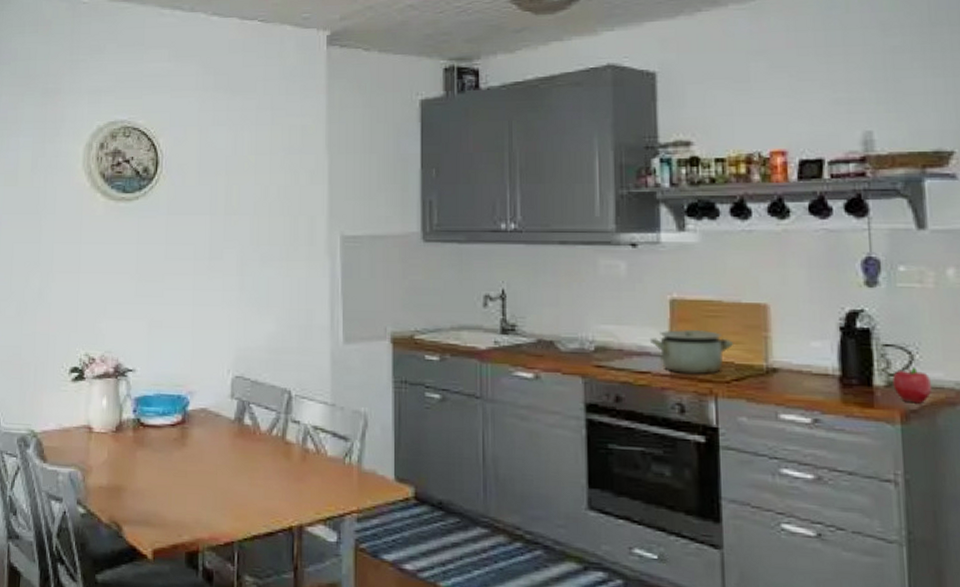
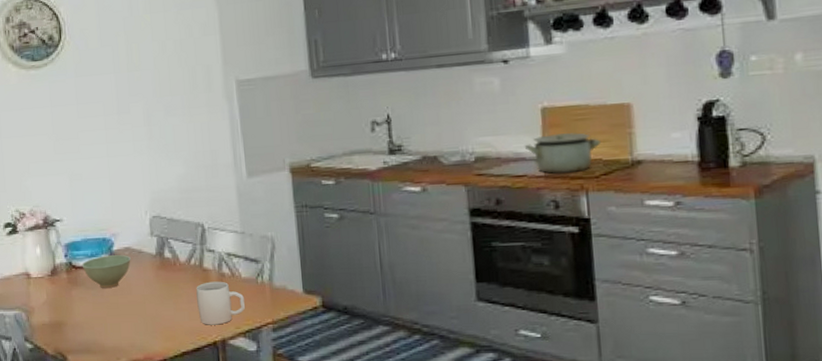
bowl: none [151,415,206,453] -> present [81,255,131,288]
mug: none [275,457,329,508] -> present [196,281,246,325]
fruit: present [892,368,933,404] -> none [746,147,783,179]

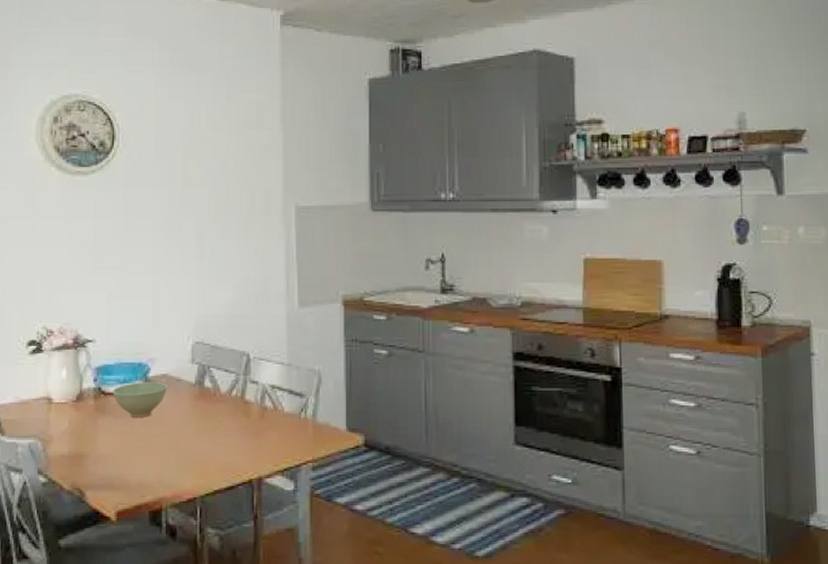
mug: present [196,281,246,325] -> none [235,415,286,462]
saucepan: present [524,133,602,175] -> none [566,285,635,324]

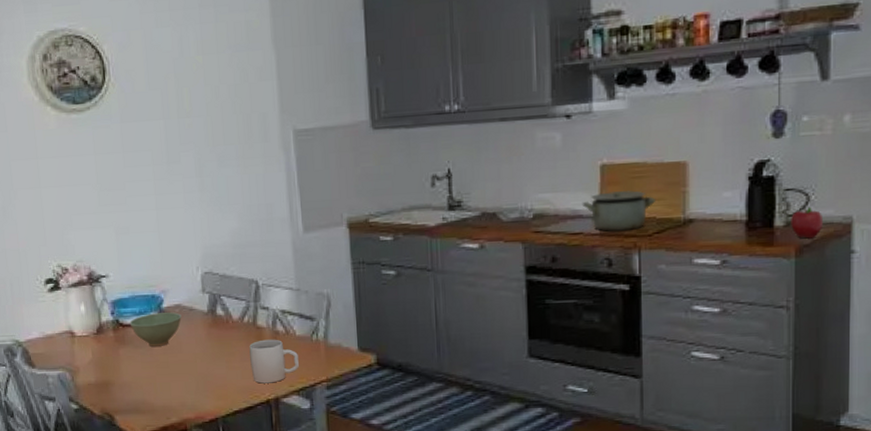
mug: none [235,415,286,462] -> present [249,339,300,384]
saucepan: none [566,285,635,324] -> present [582,190,656,232]
fruit: none [756,310,786,339] -> present [791,208,824,239]

